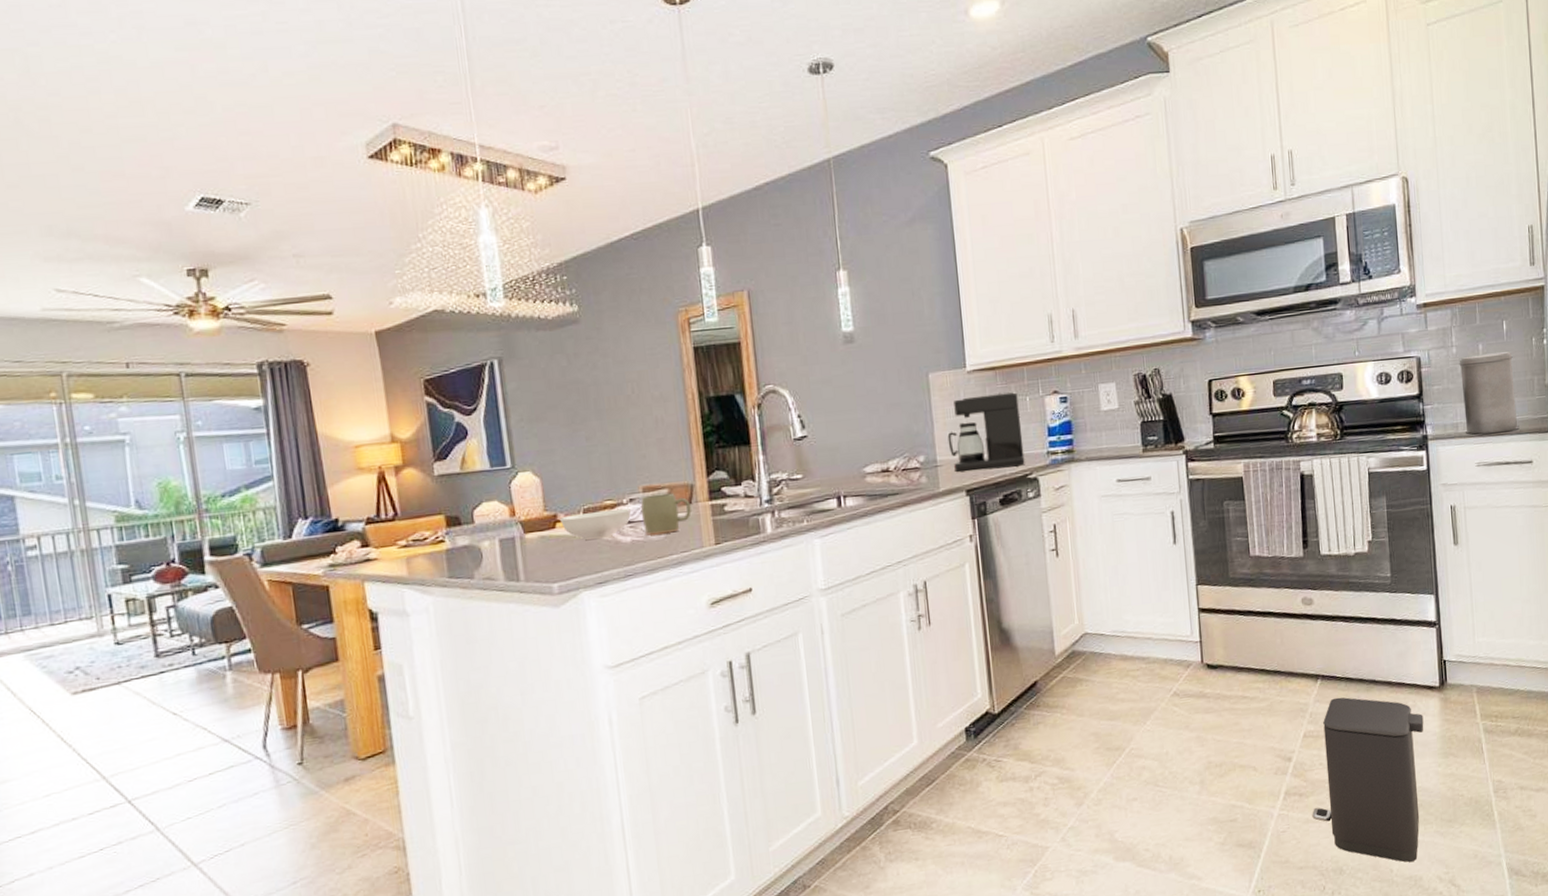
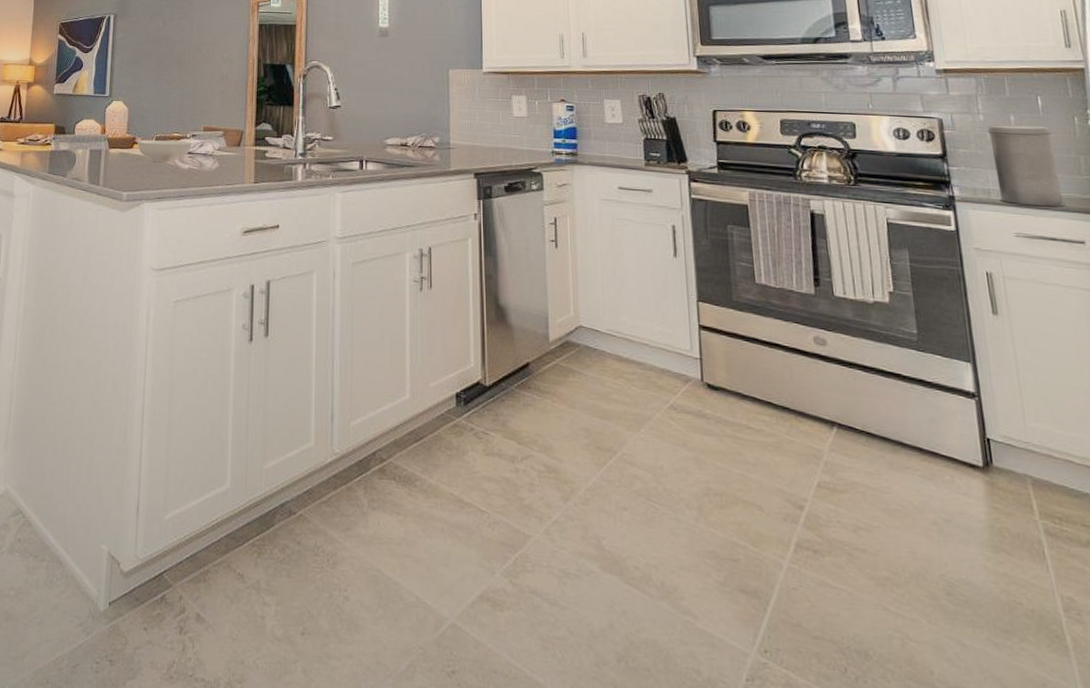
mug: present [640,492,692,535] -> none [199,134,239,167]
coffee maker: present [947,392,1025,473] -> none [461,94,531,160]
pedal bin: present [1312,697,1424,863] -> none [829,451,966,669]

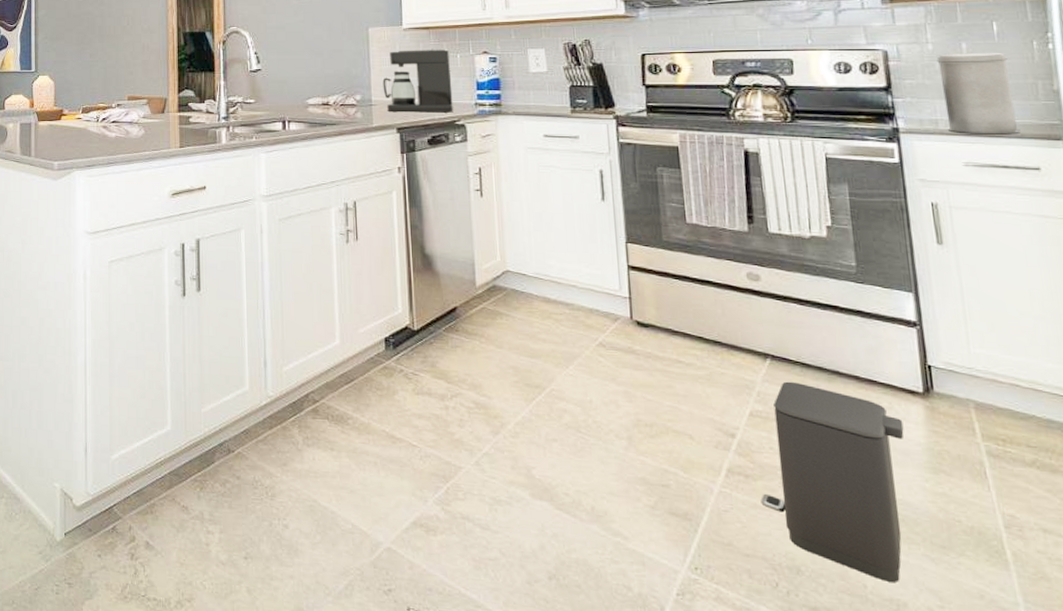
bowl: present [137,140,193,163] -> none [64,110,118,132]
coffee maker: none [461,94,531,160] -> present [382,49,453,113]
pedal bin: none [829,451,966,669] -> present [760,381,904,582]

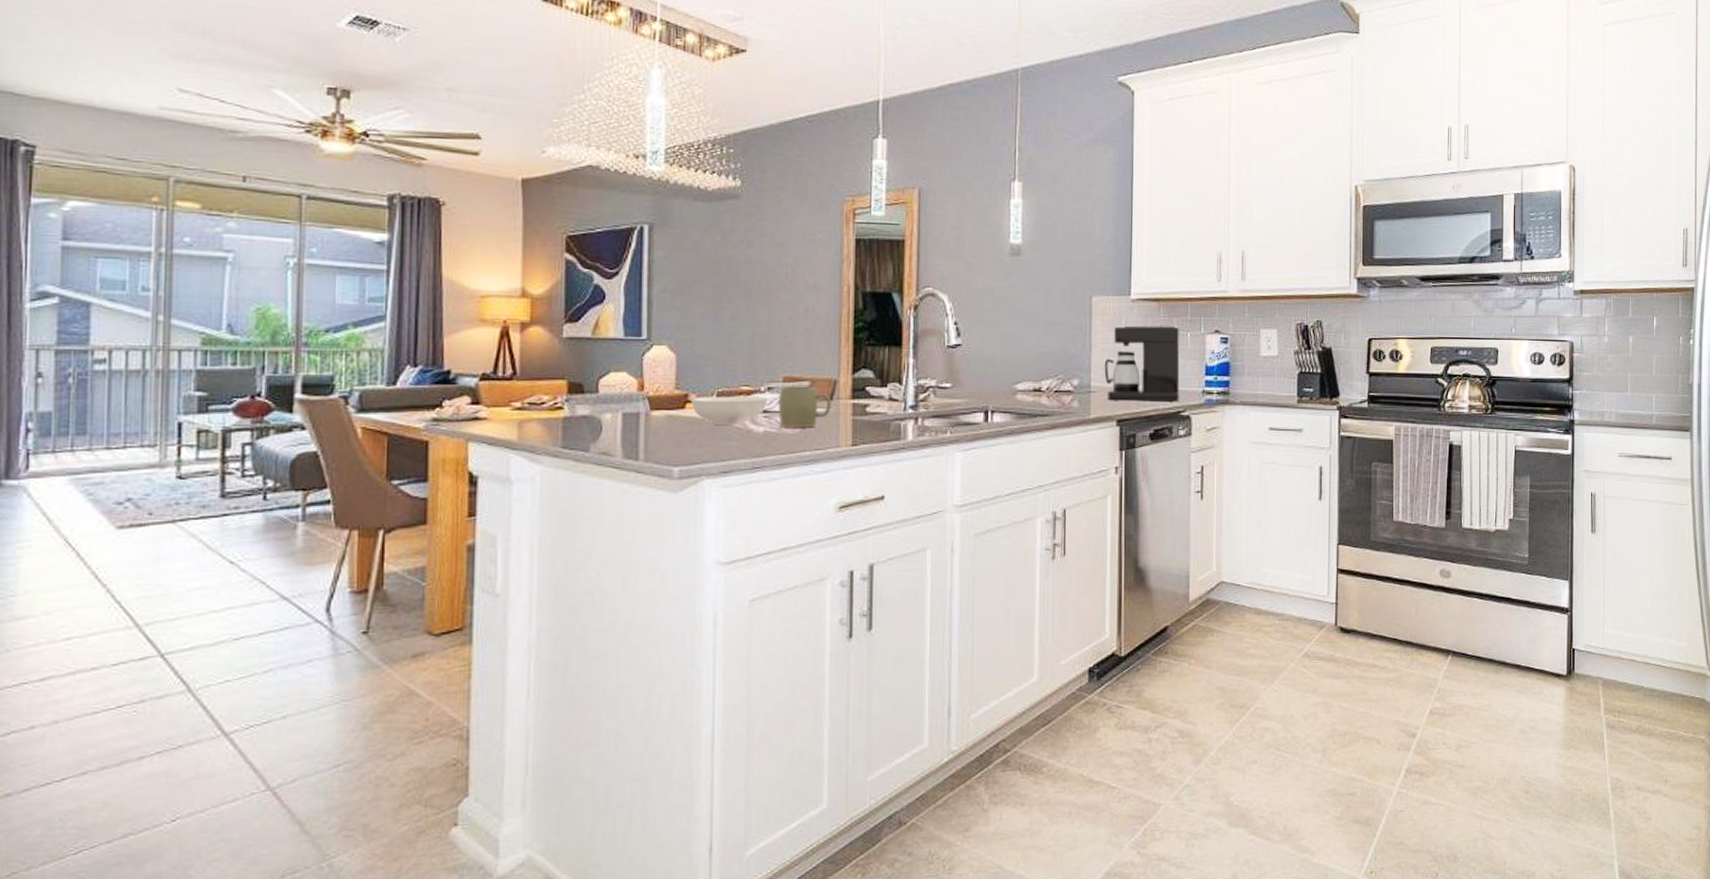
bowl: none [64,110,118,132] -> present [690,396,769,426]
mug: none [125,103,163,134] -> present [778,386,831,428]
pedal bin: present [760,381,904,582] -> none [1431,676,1549,855]
canister: present [937,52,1020,136] -> none [1609,346,1662,427]

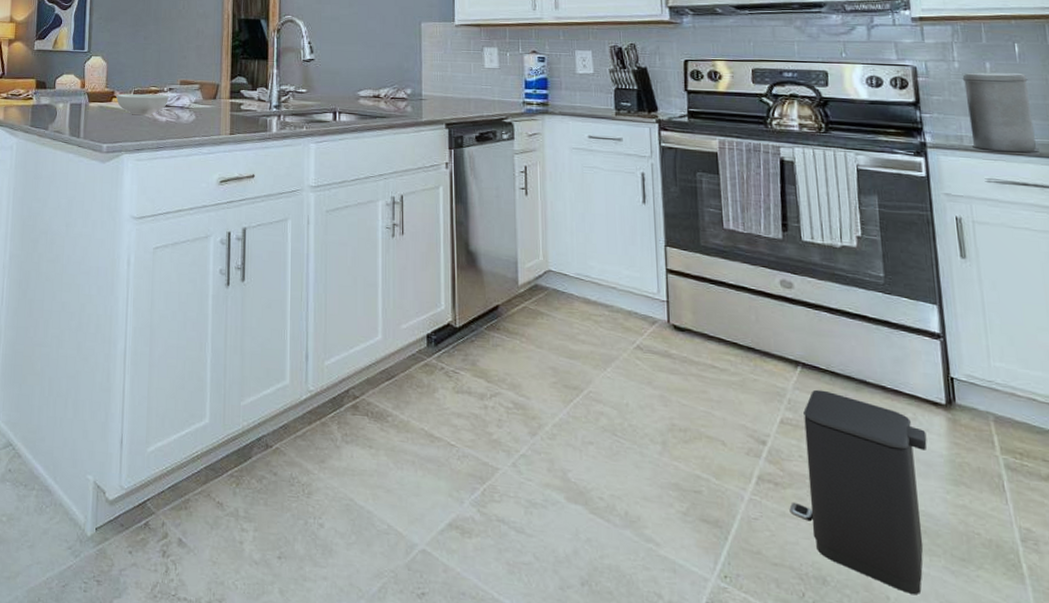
mug: present [778,386,831,428] -> none [176,87,215,120]
coffee maker: present [1104,325,1180,402] -> none [433,46,502,110]
pedal bin: none [1431,676,1549,855] -> present [789,389,927,594]
canister: none [1609,346,1662,427] -> present [962,71,1039,154]

